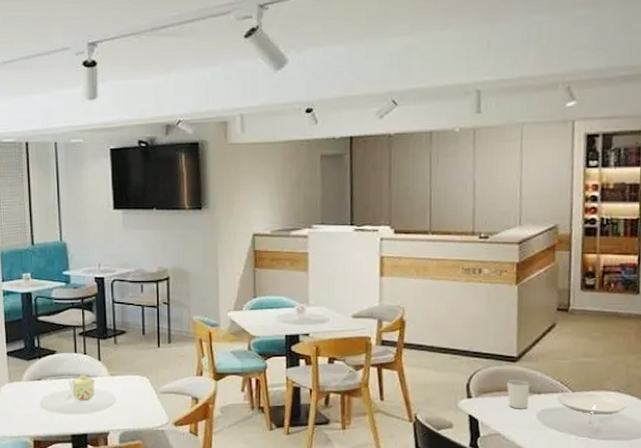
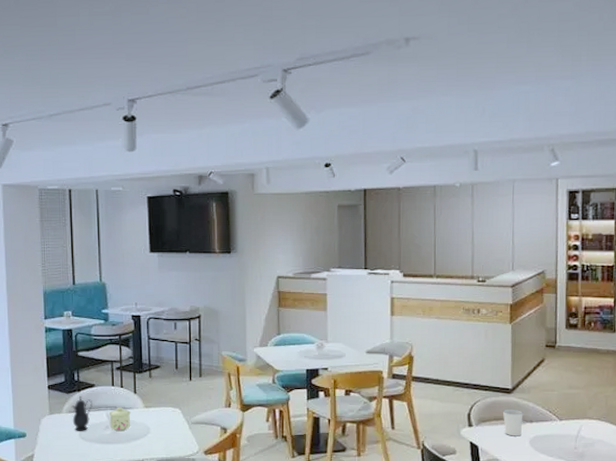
coffeepot: none [31,363,54,400] -> present [71,396,93,431]
plate: present [557,393,626,415] -> none [547,421,606,441]

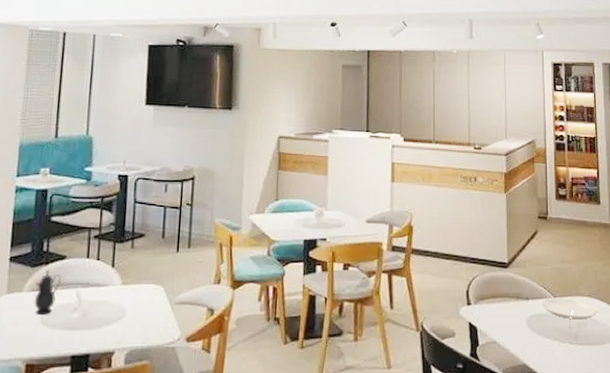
sugar bowl: present [109,407,131,431] -> none [78,284,106,313]
cup: present [502,409,527,436] -> none [499,285,523,316]
plate: none [547,421,606,441] -> present [542,299,597,320]

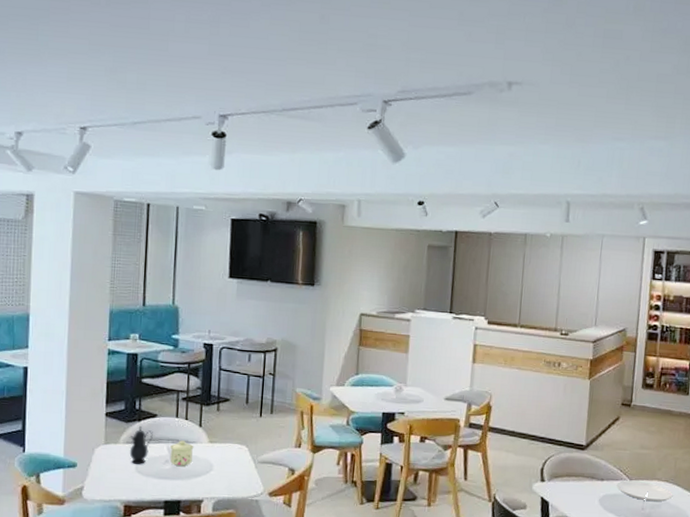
sugar bowl: none [78,284,106,313] -> present [169,440,194,466]

